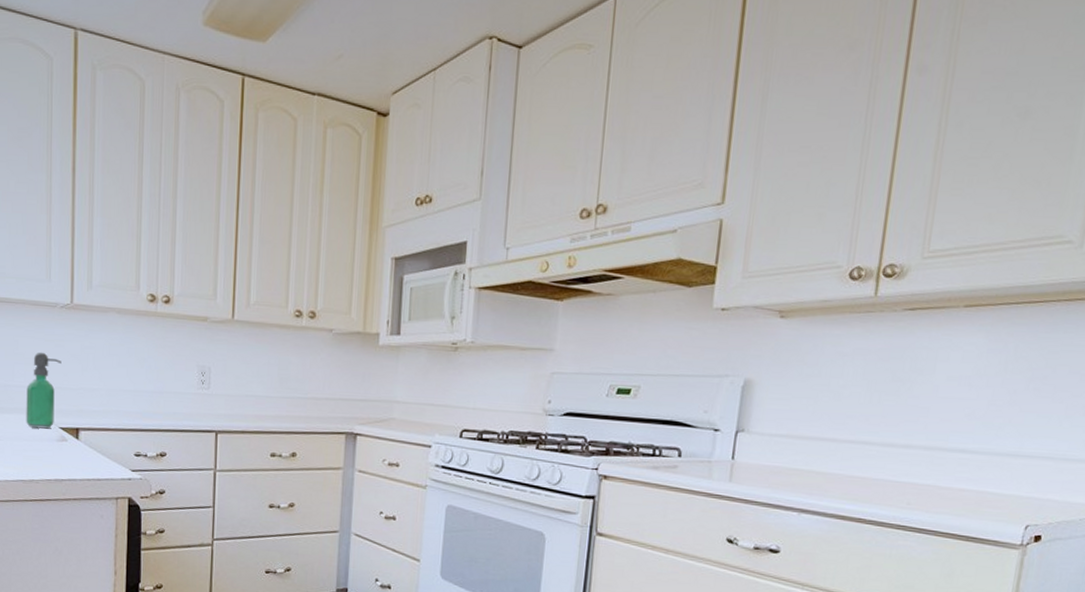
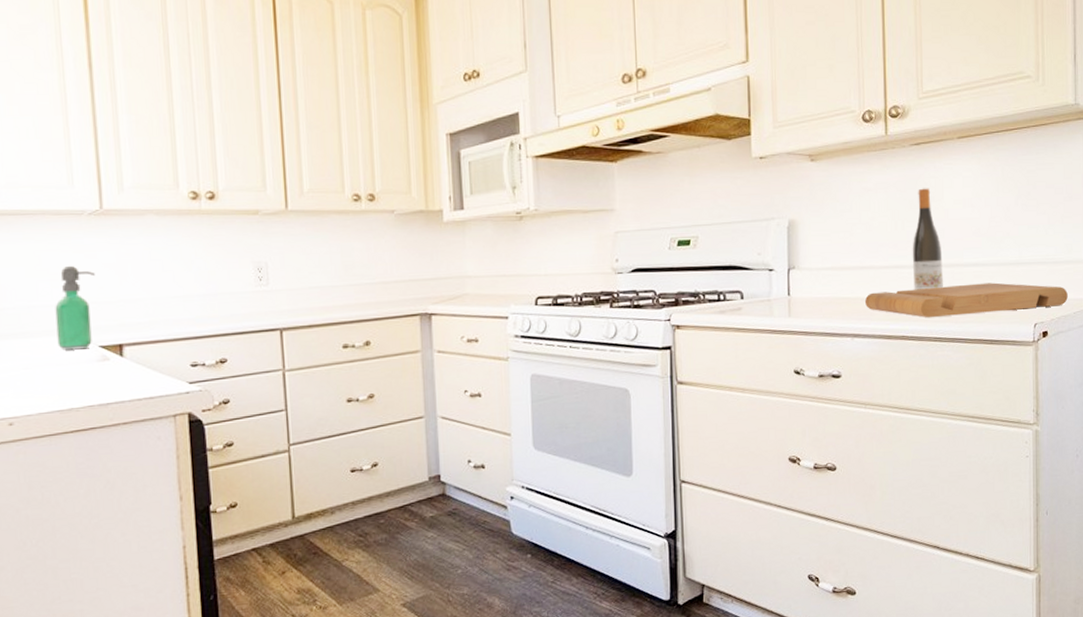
cutting board: none [820,467,1076,510] -> present [865,282,1068,318]
wine bottle: none [881,359,923,472] -> present [912,188,943,290]

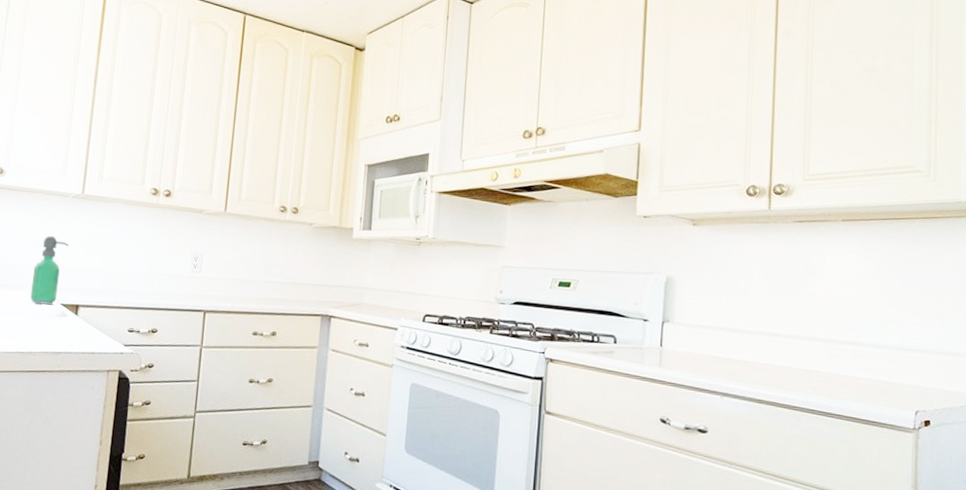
cutting board: present [865,282,1068,318] -> none [737,355,954,398]
wine bottle: present [912,188,943,290] -> none [788,263,820,361]

